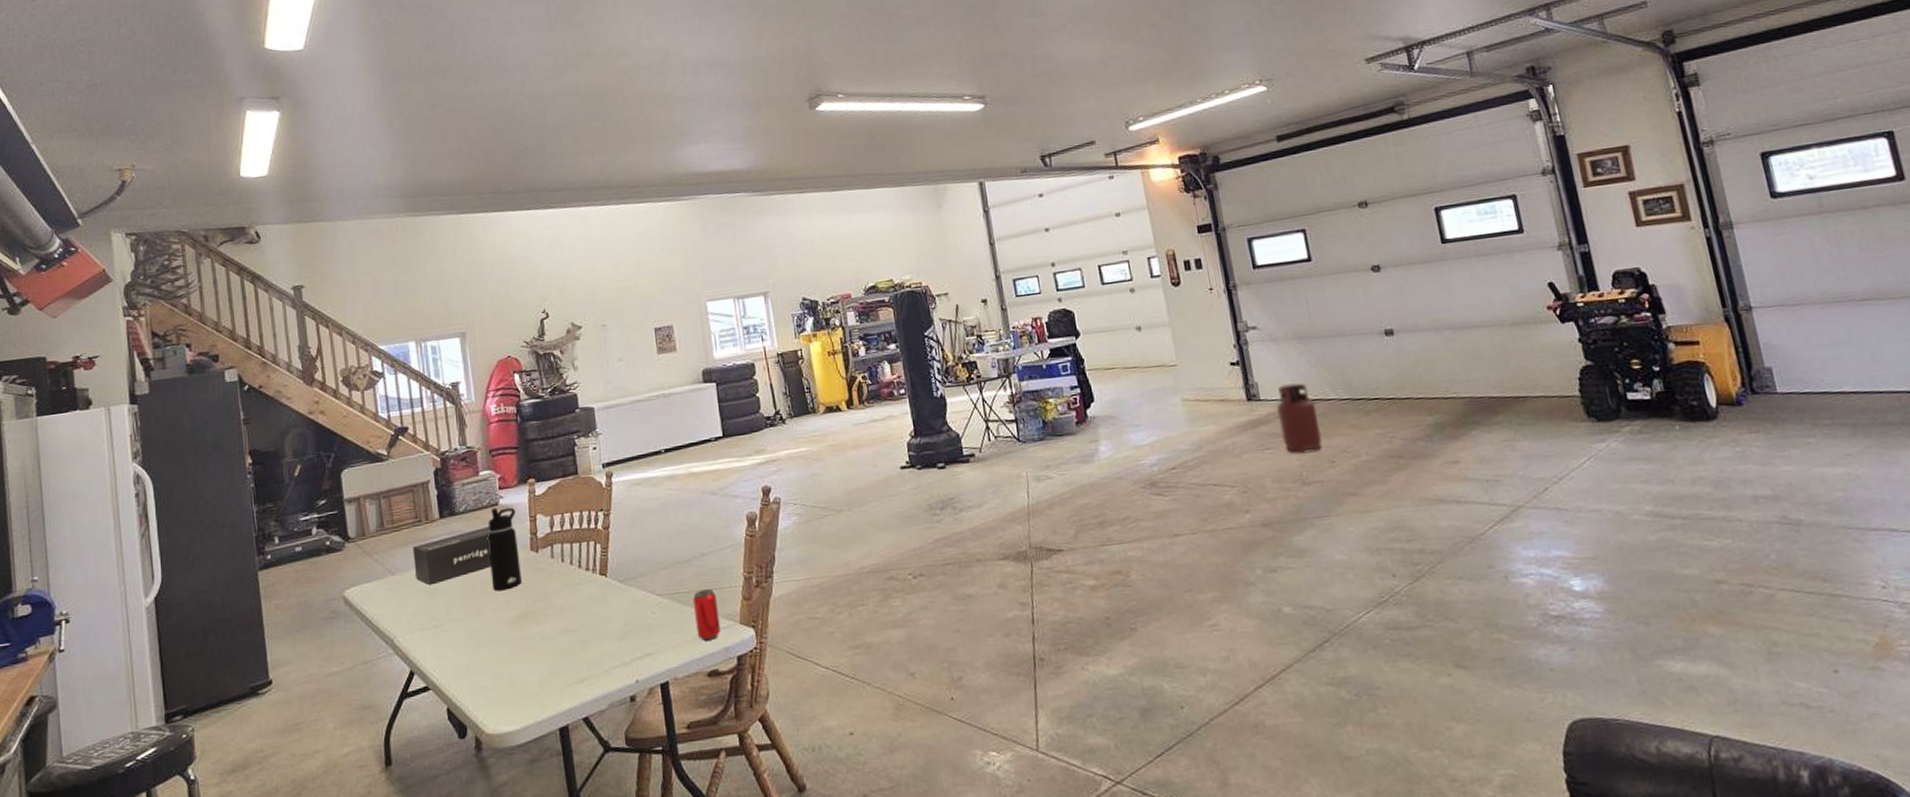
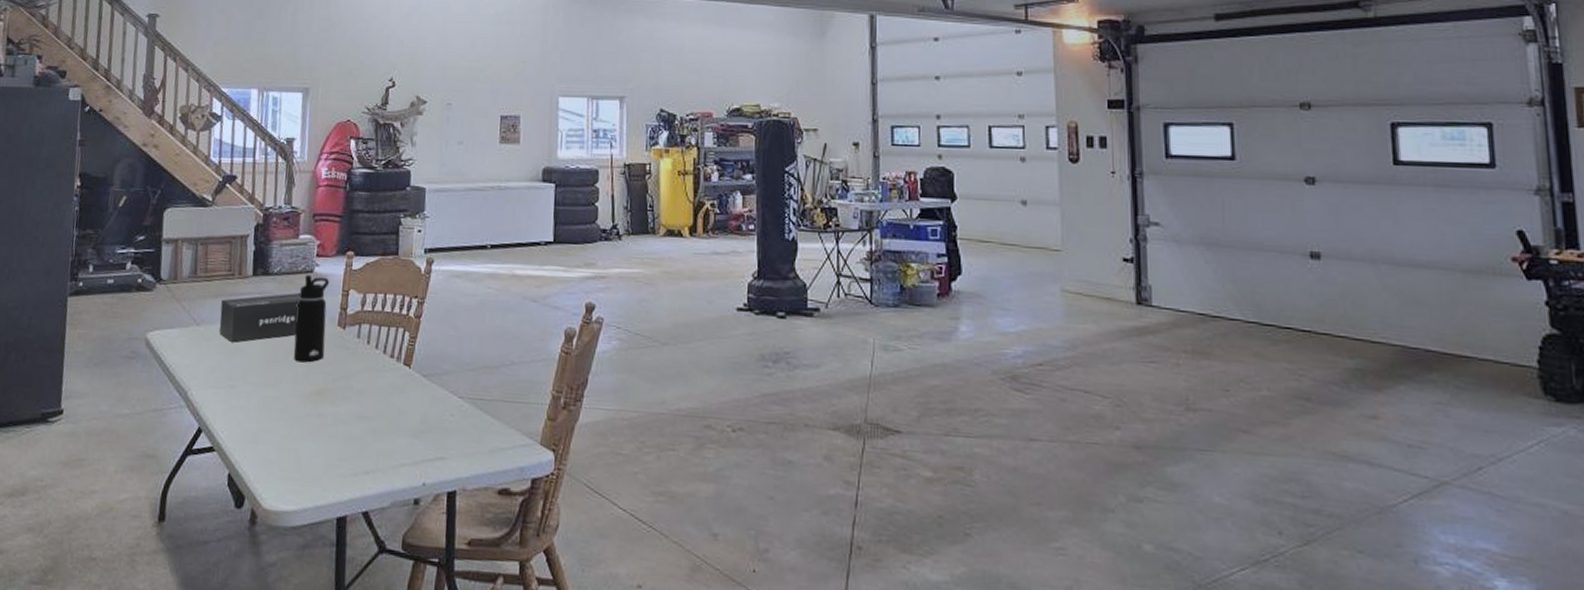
can: present [692,589,721,641] -> none [493,400,521,456]
gas cylinder: present [1277,383,1323,455] -> none [1169,293,1218,376]

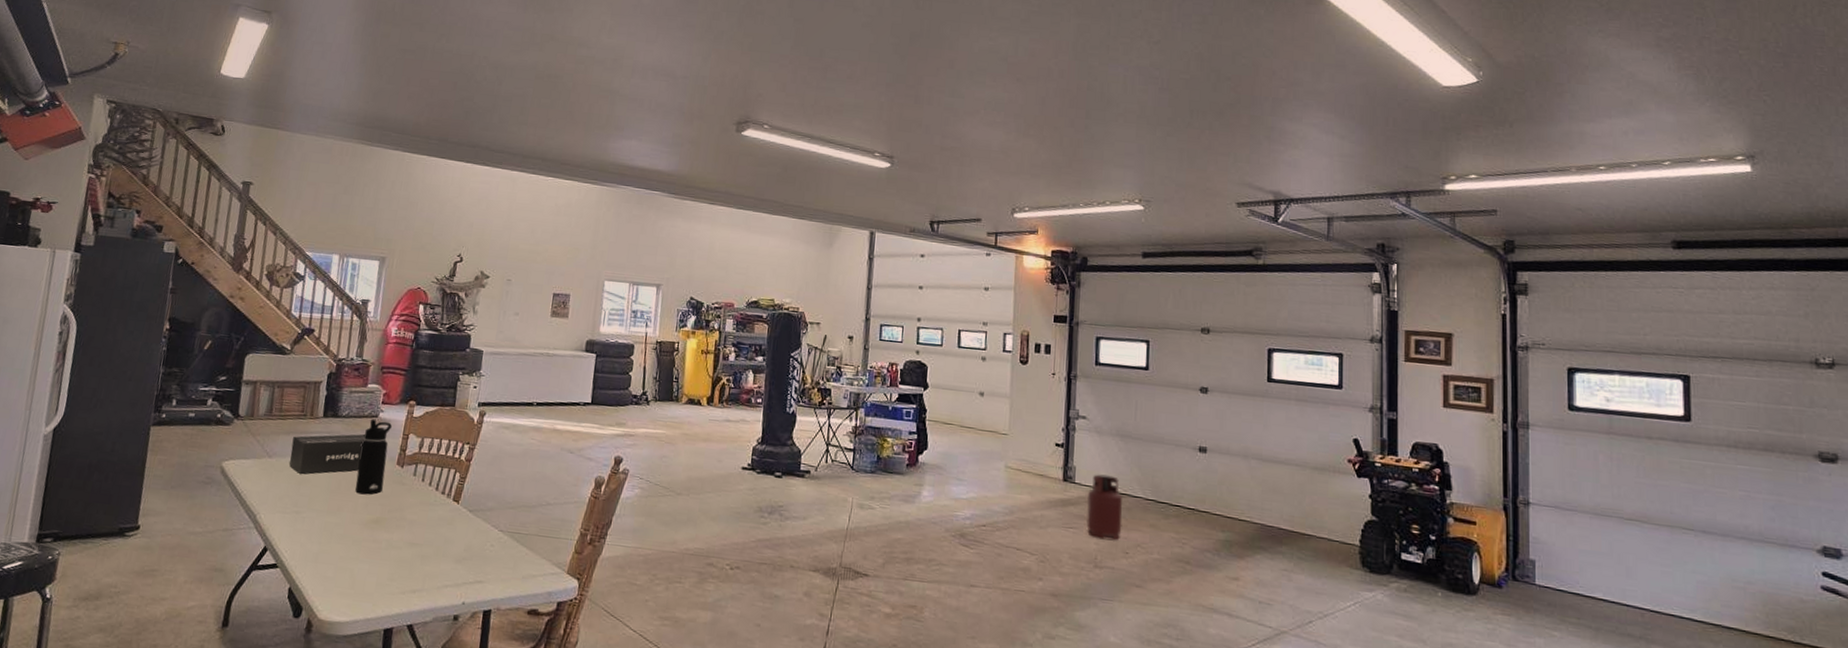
gas cylinder: none [1169,293,1218,376] -> present [1086,474,1123,541]

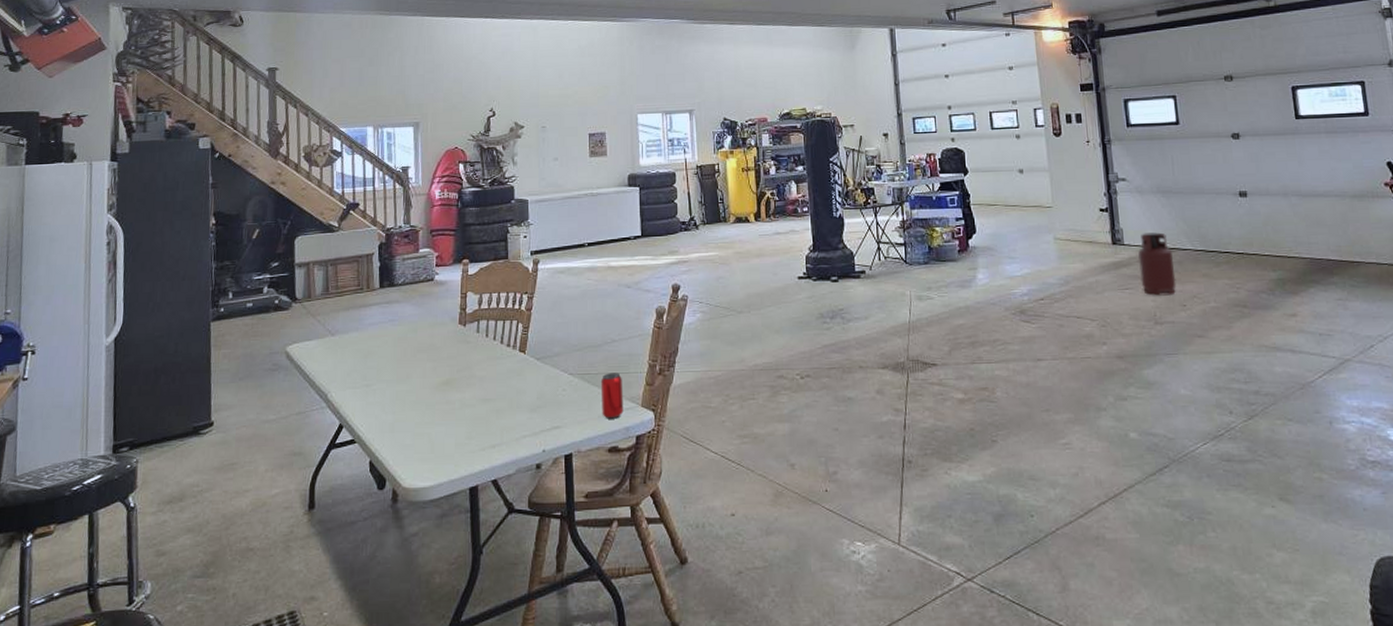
box: present [289,433,366,475] -> none [352,298,425,348]
water bottle: present [355,418,393,495] -> none [420,282,450,359]
can: none [526,535,552,582] -> present [600,373,624,419]

